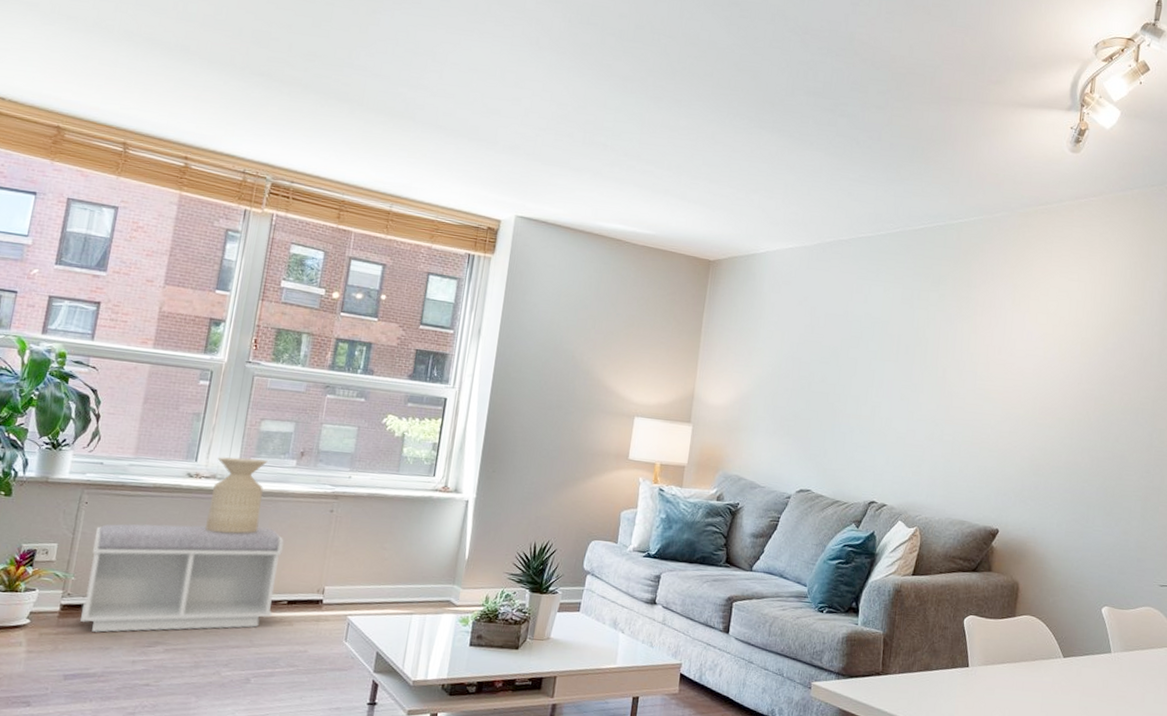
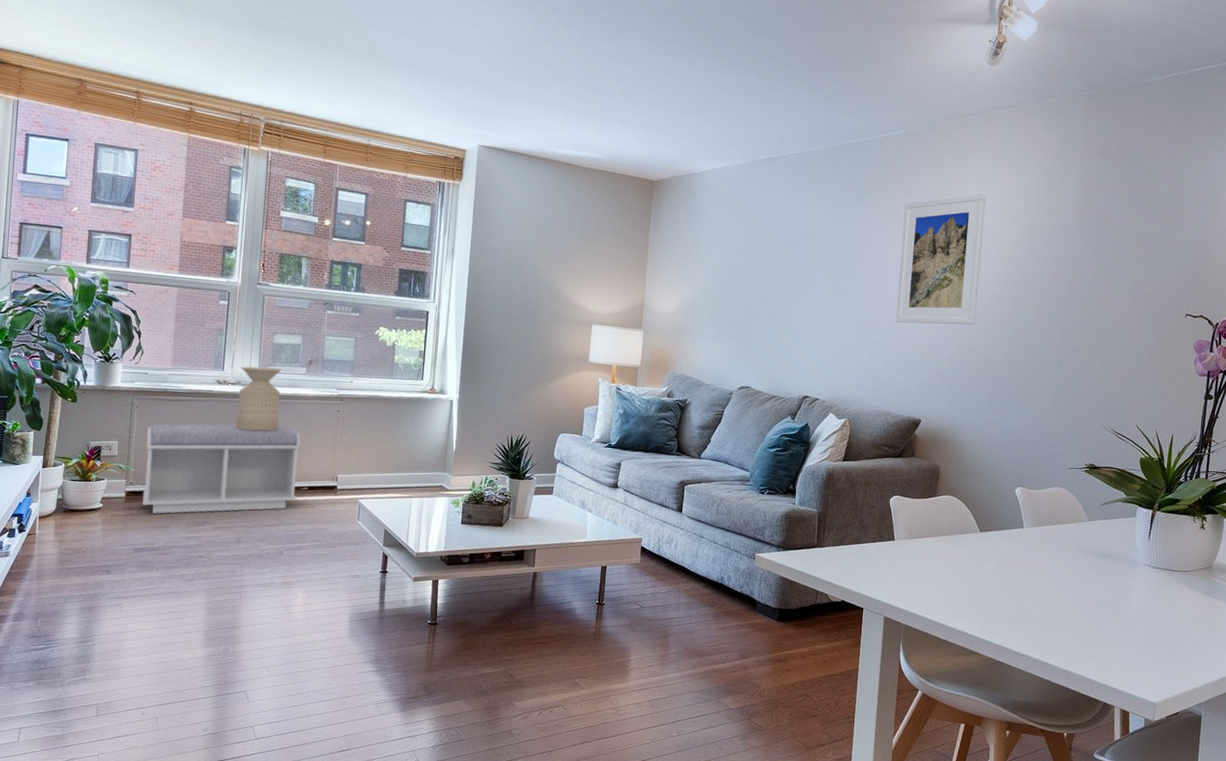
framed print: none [972,286,1069,426] -> present [896,194,986,325]

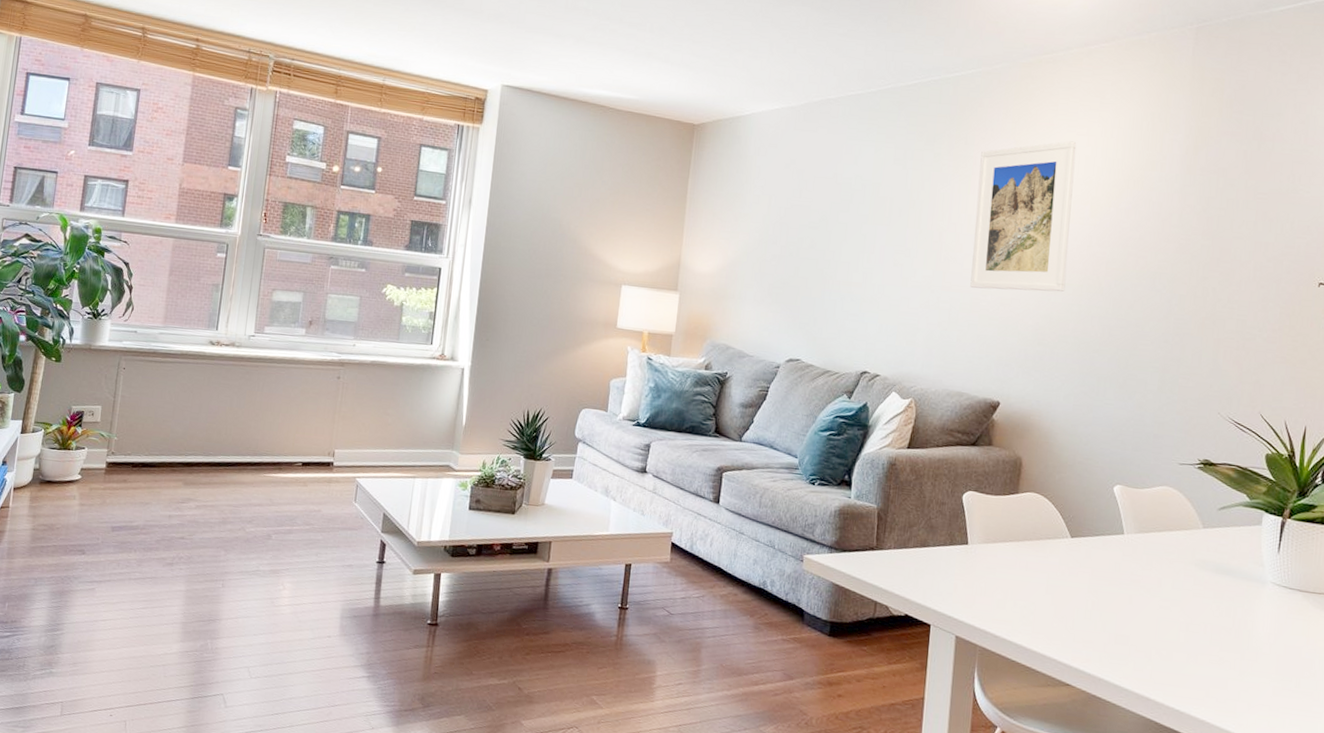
bench: present [142,424,301,514] -> none [123,388,297,489]
side table: present [235,366,282,431] -> none [227,325,280,399]

